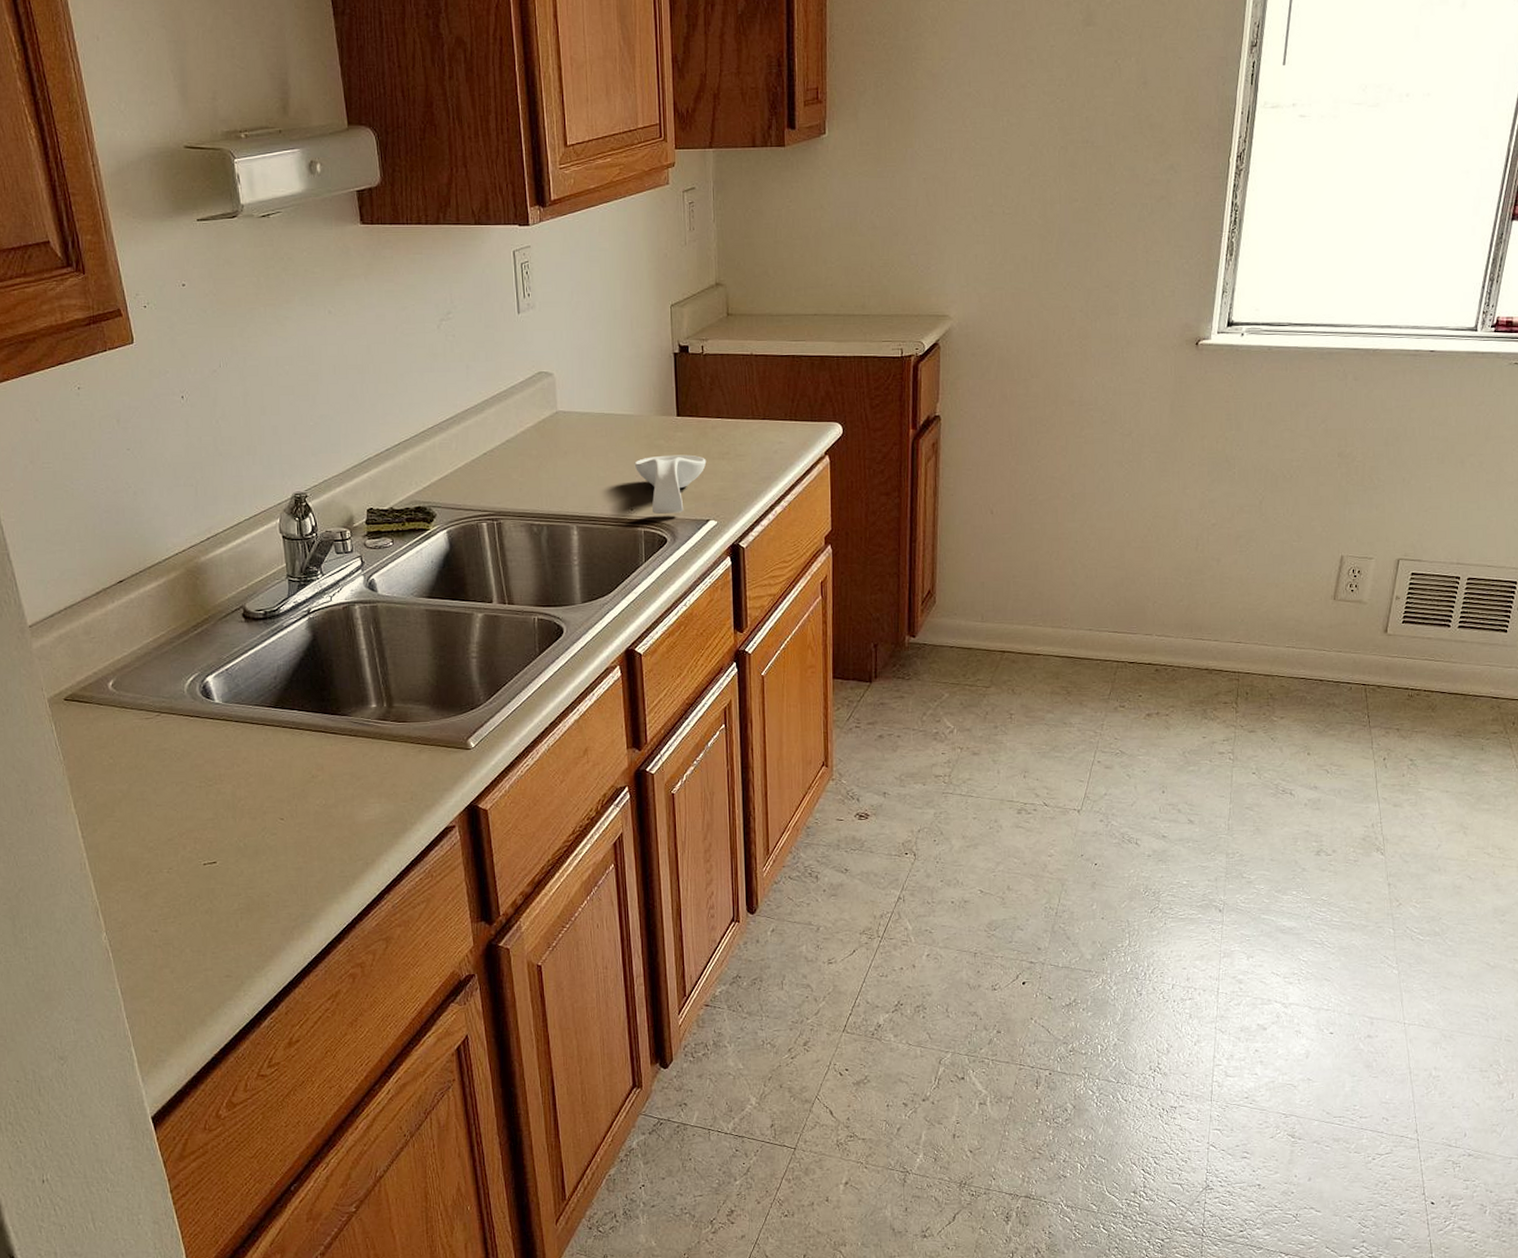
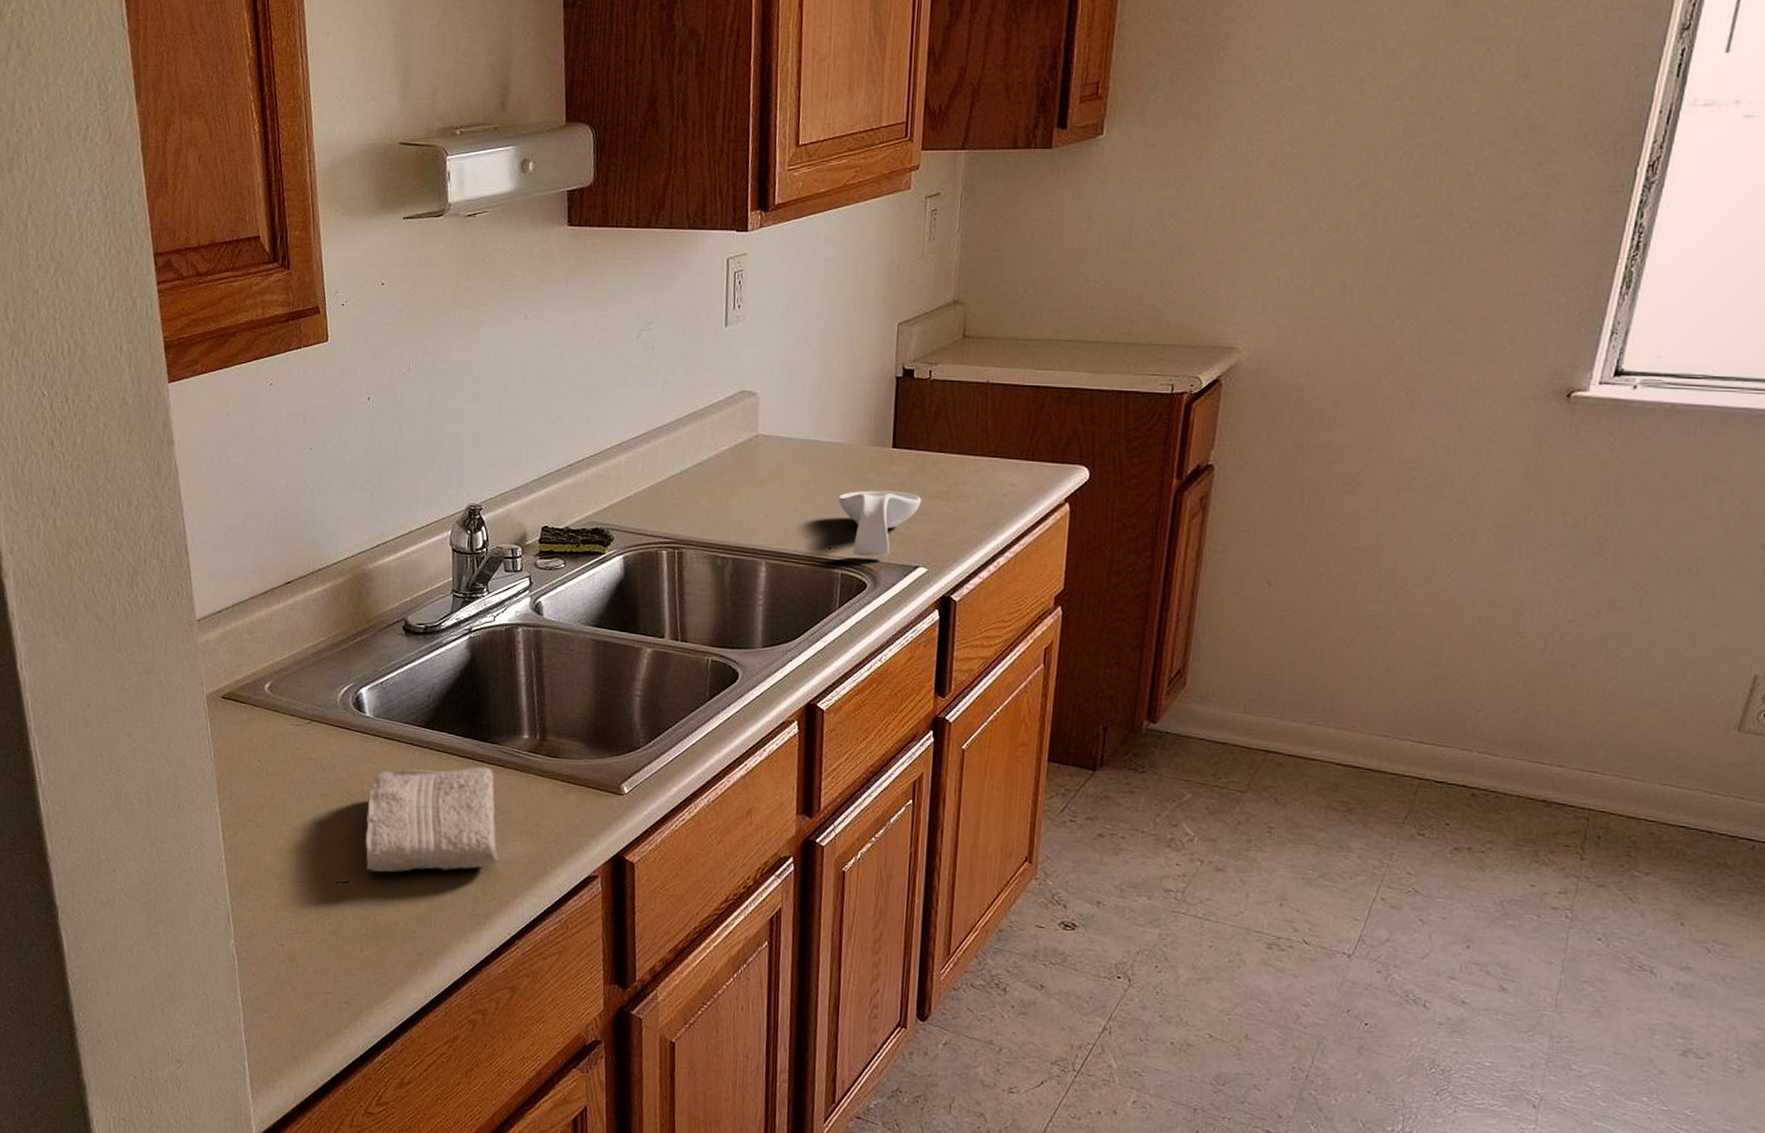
washcloth: none [226,738,360,850] -> present [365,766,498,873]

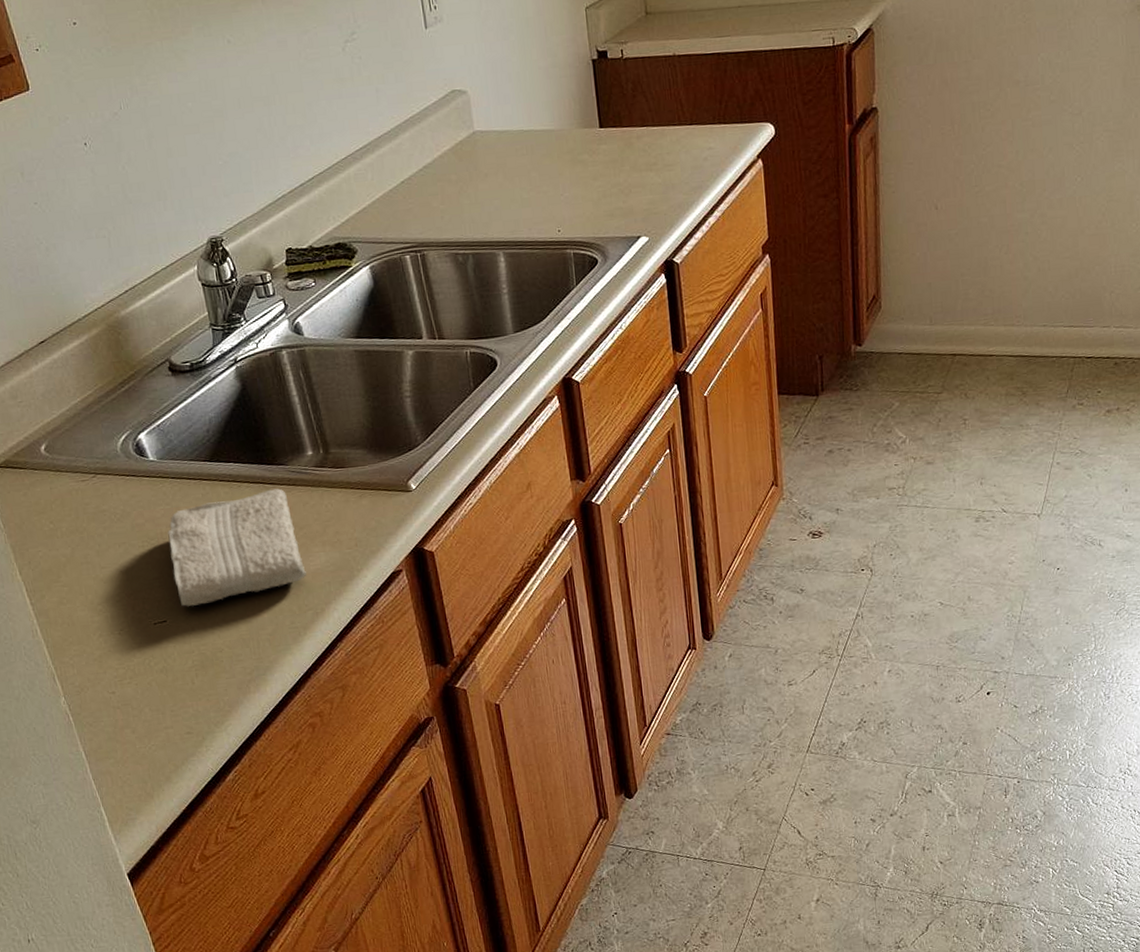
spoon rest: present [838,490,922,556] -> none [558,168,634,234]

